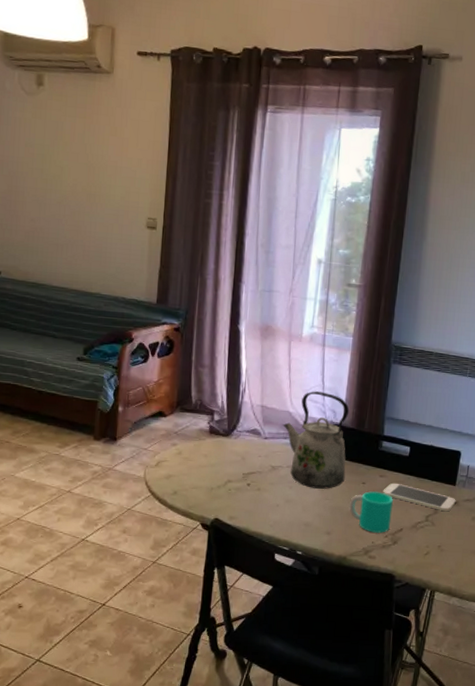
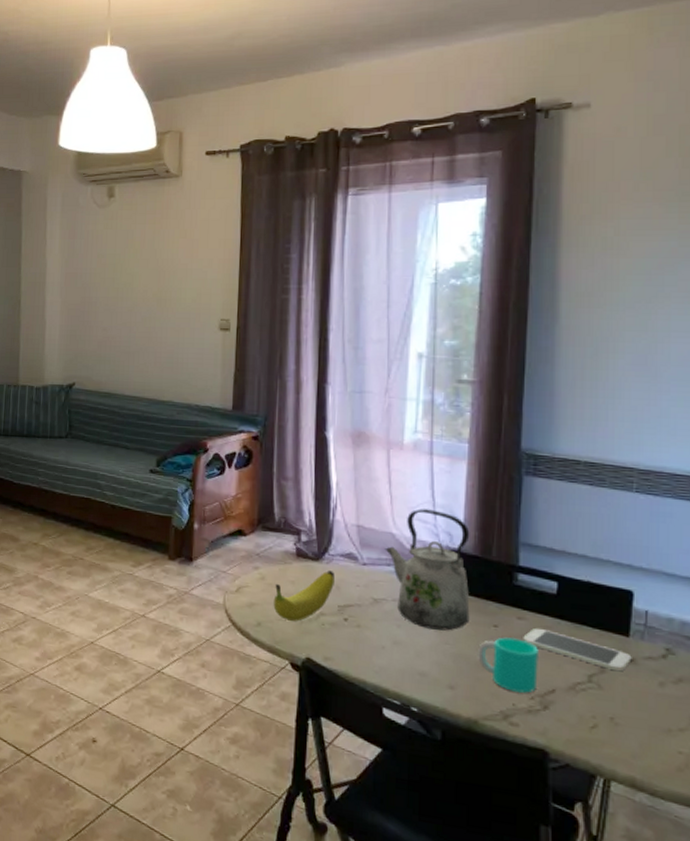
fruit: none [188,444,241,489] -> present [273,570,335,621]

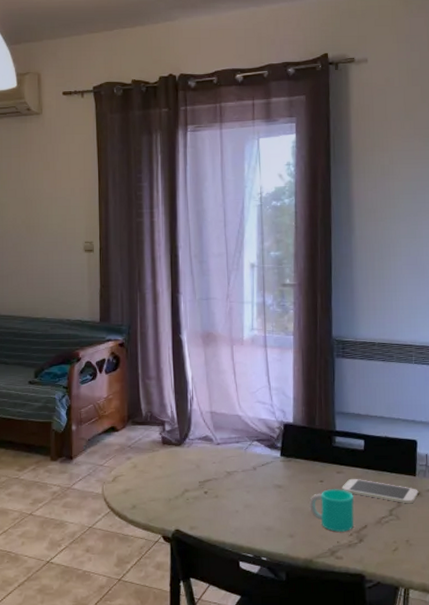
fruit: present [273,570,335,621] -> none [145,453,195,500]
kettle: present [385,508,470,631] -> none [234,392,302,491]

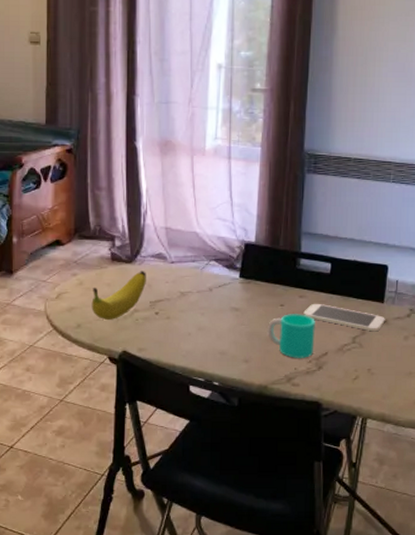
fruit: none [145,453,195,500] -> present [91,271,146,320]

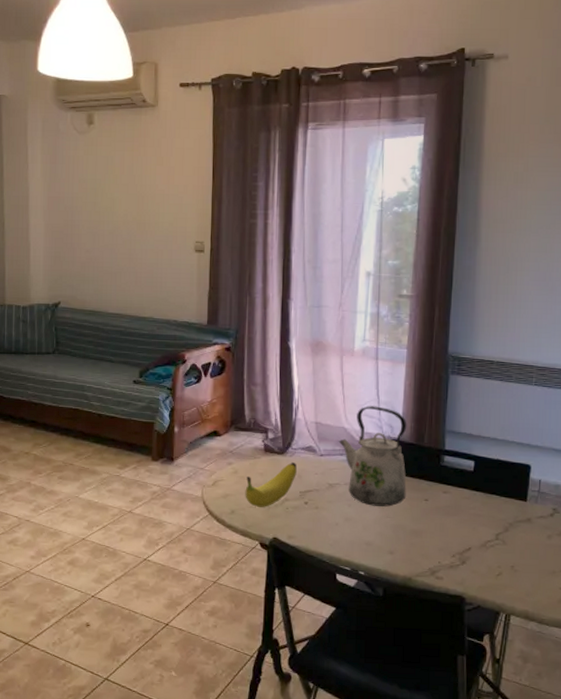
kettle: none [190,208,262,314] -> present [338,406,407,507]
cup: present [268,314,316,359] -> none [412,508,460,553]
smartphone: present [303,303,385,331] -> none [447,499,528,529]

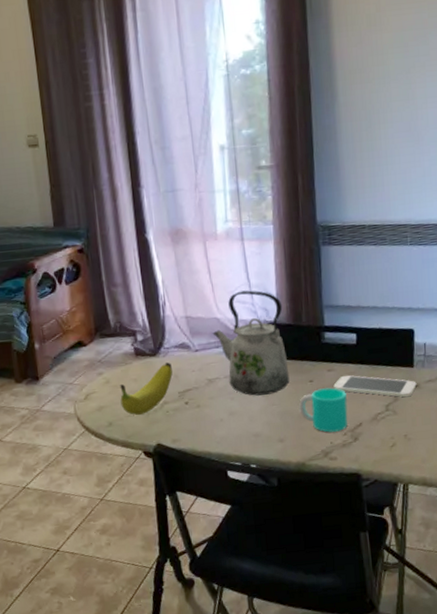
cup: none [412,508,460,553] -> present [299,387,348,433]
smartphone: none [447,499,528,529] -> present [333,375,417,397]

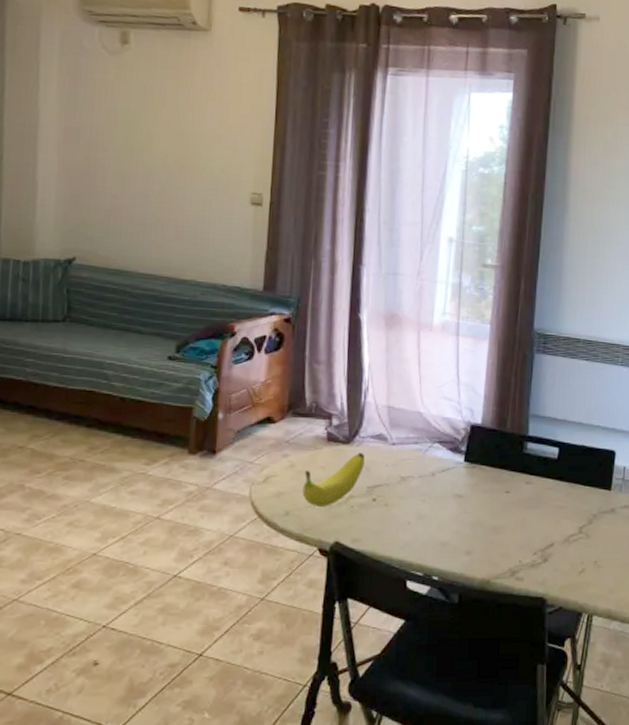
kettle: present [212,290,290,396] -> none [413,387,489,501]
cup: present [299,387,348,433] -> none [492,501,542,551]
smartphone: present [333,375,417,397] -> none [529,490,612,520]

